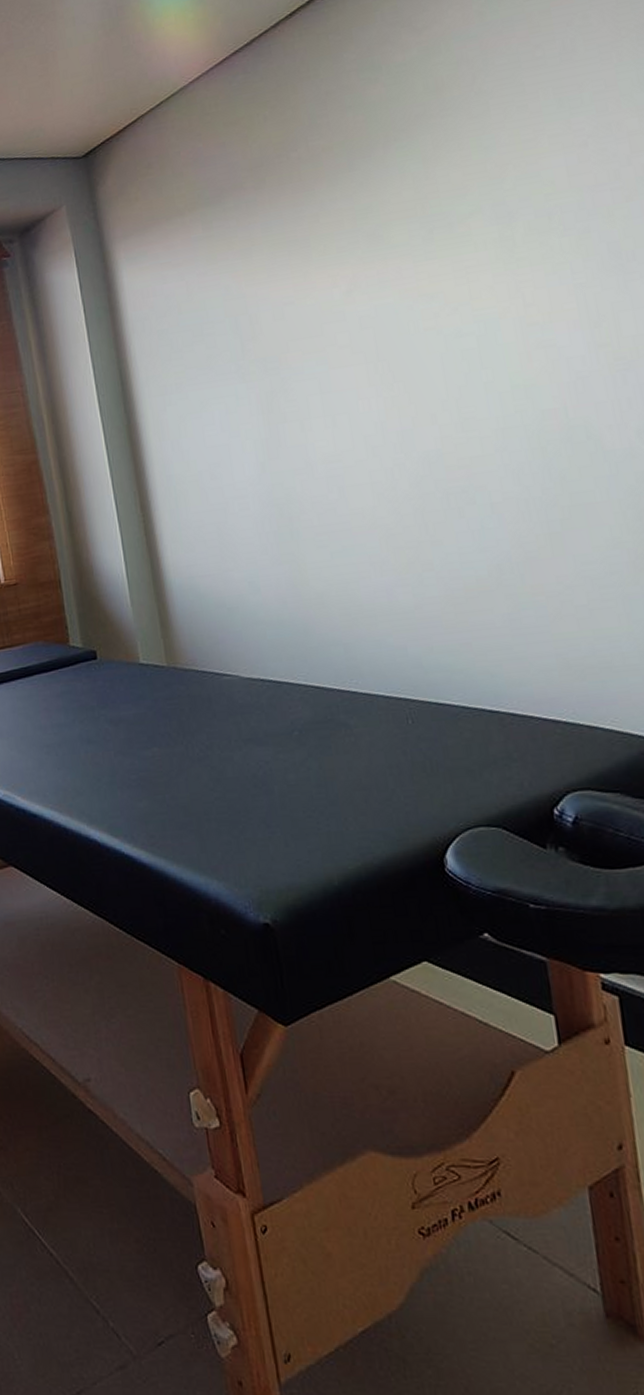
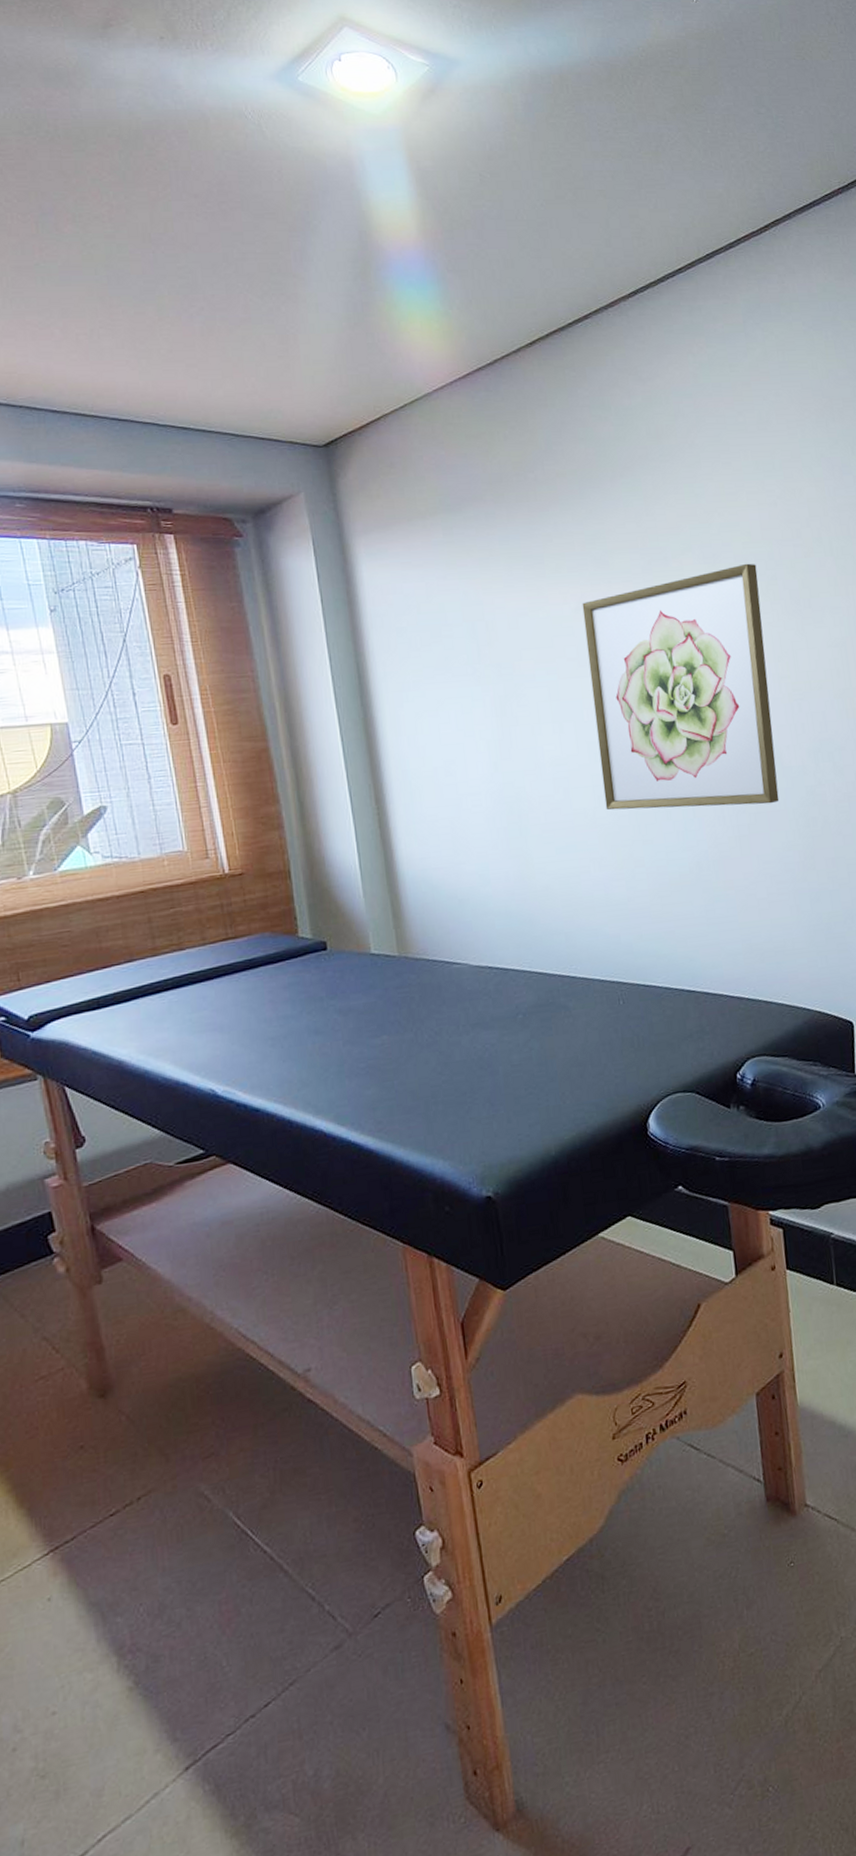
wall art: none [354,217,601,509] -> present [582,563,780,810]

